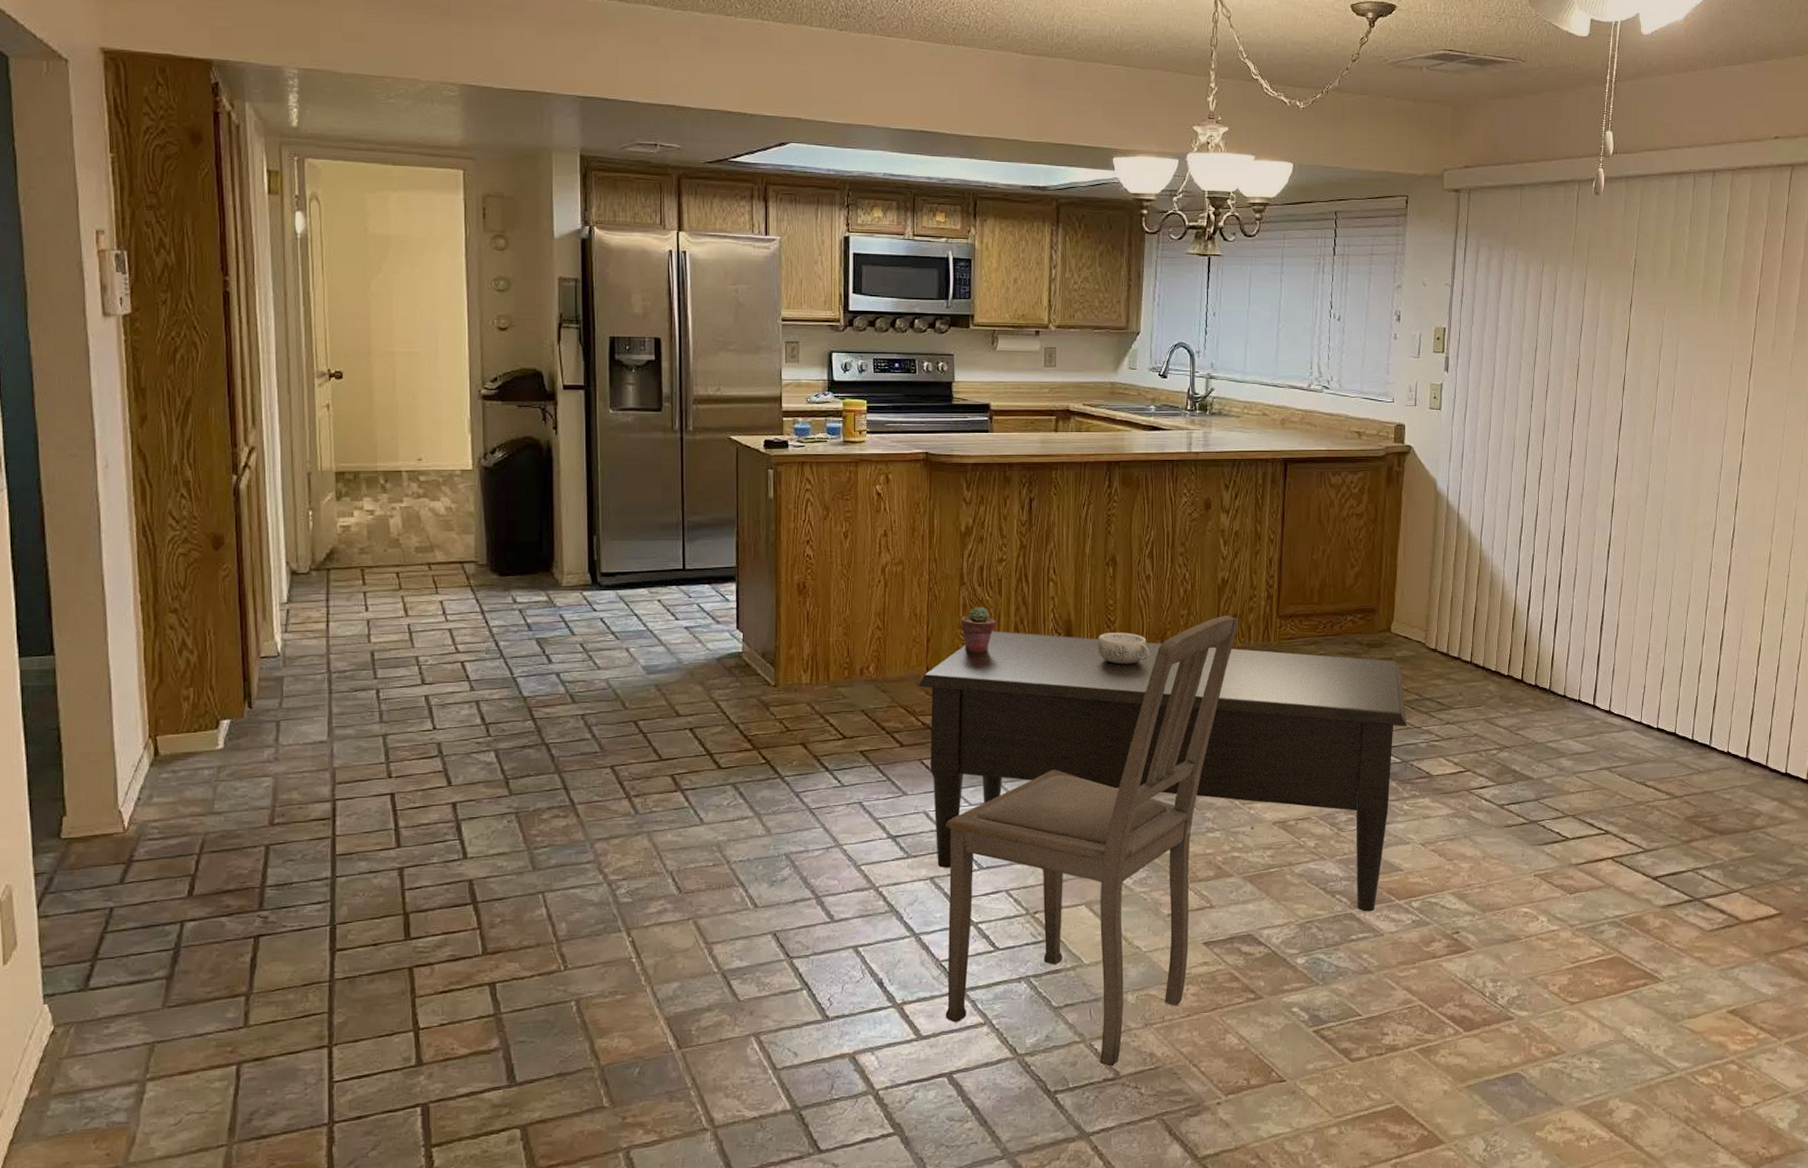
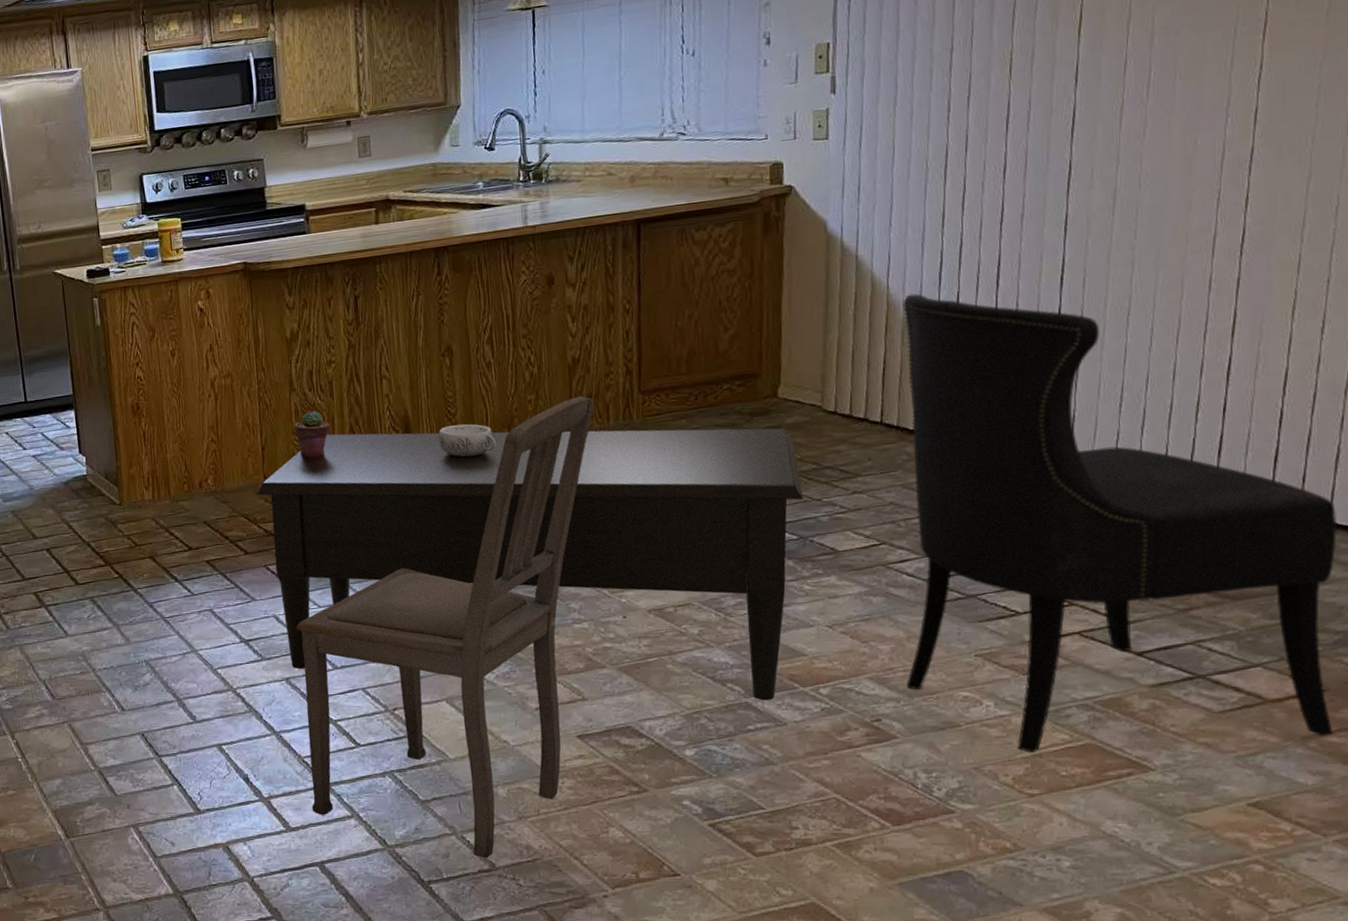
dining chair: none [1481,552,1792,965] -> present [902,293,1338,754]

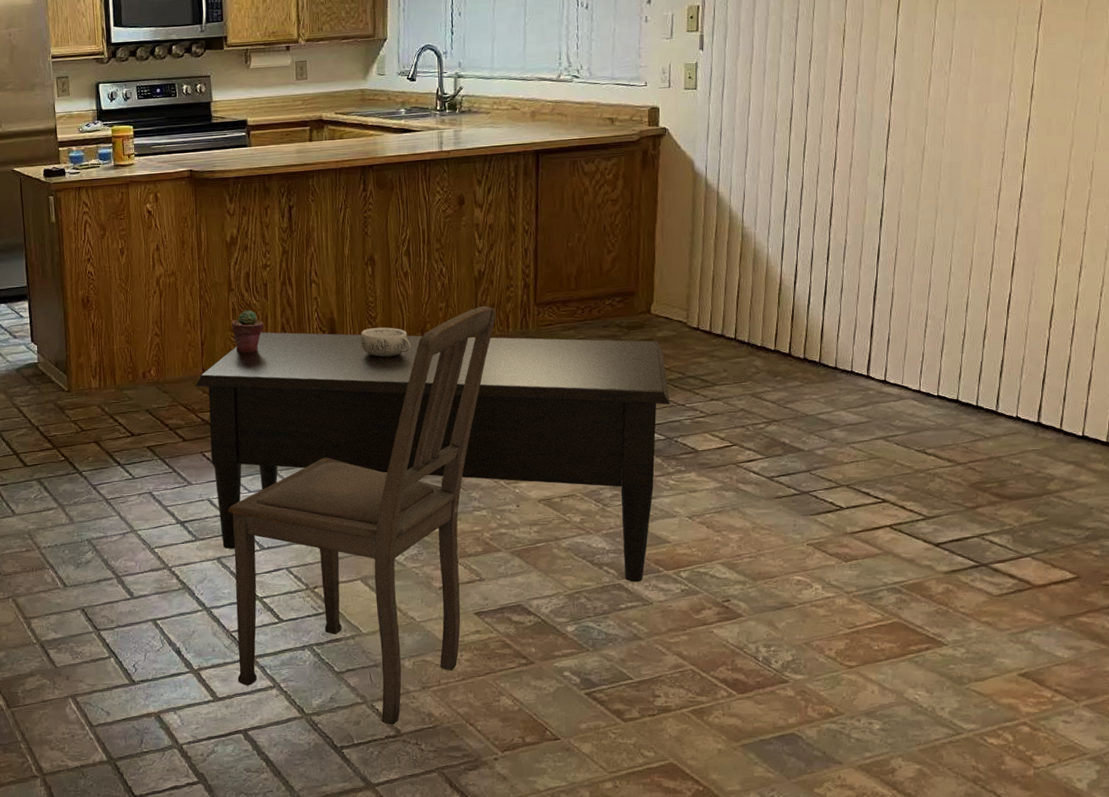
dining chair: present [902,293,1338,754] -> none [751,228,1090,631]

